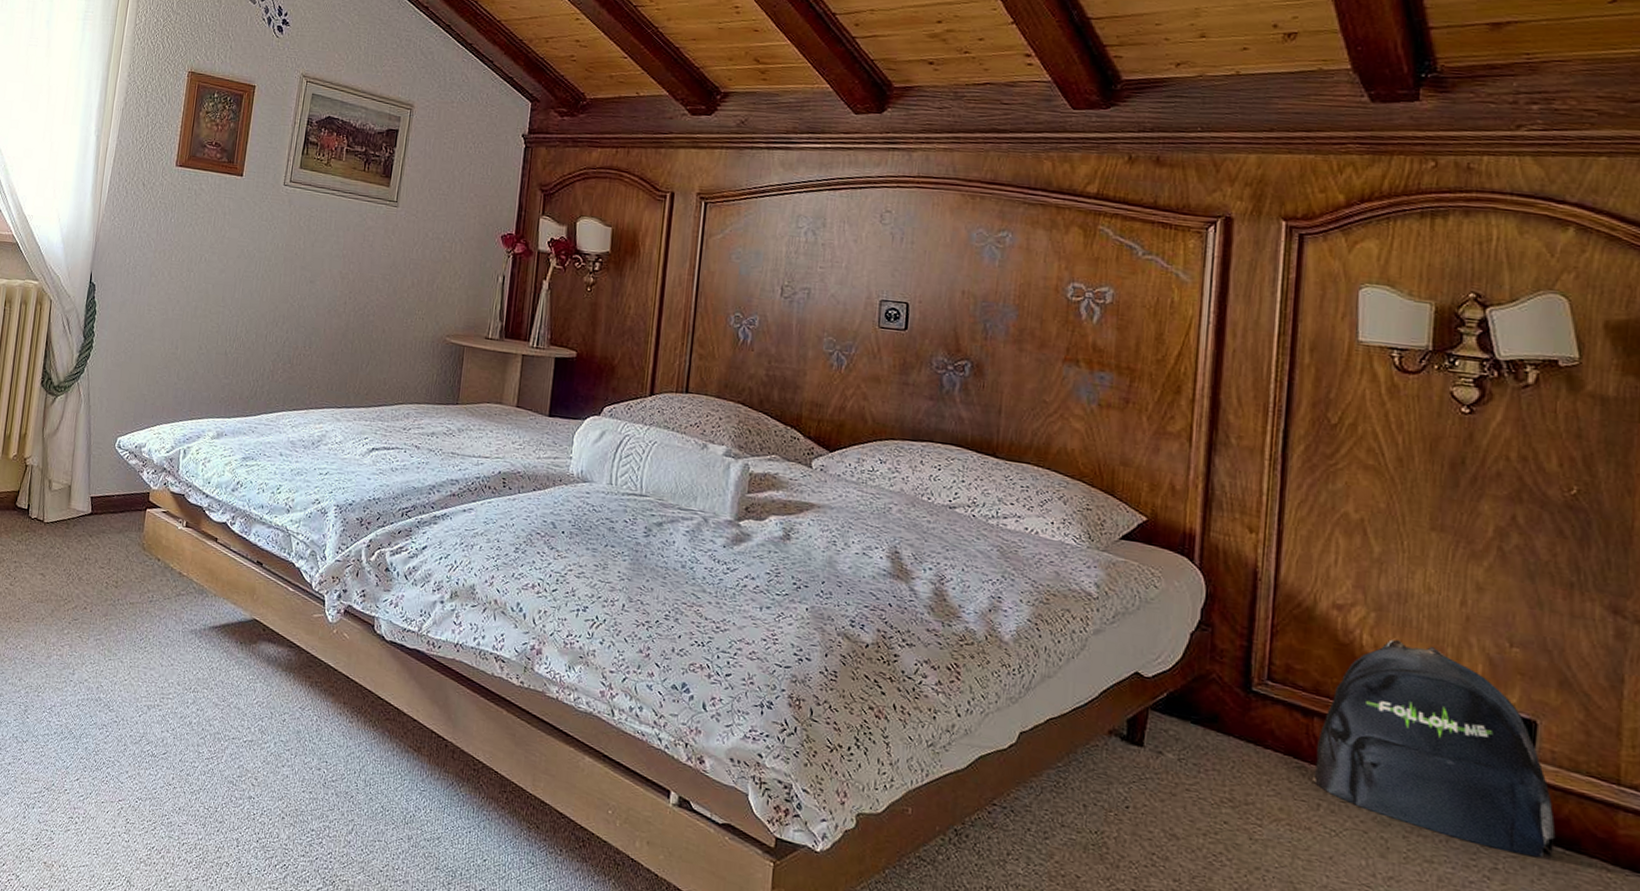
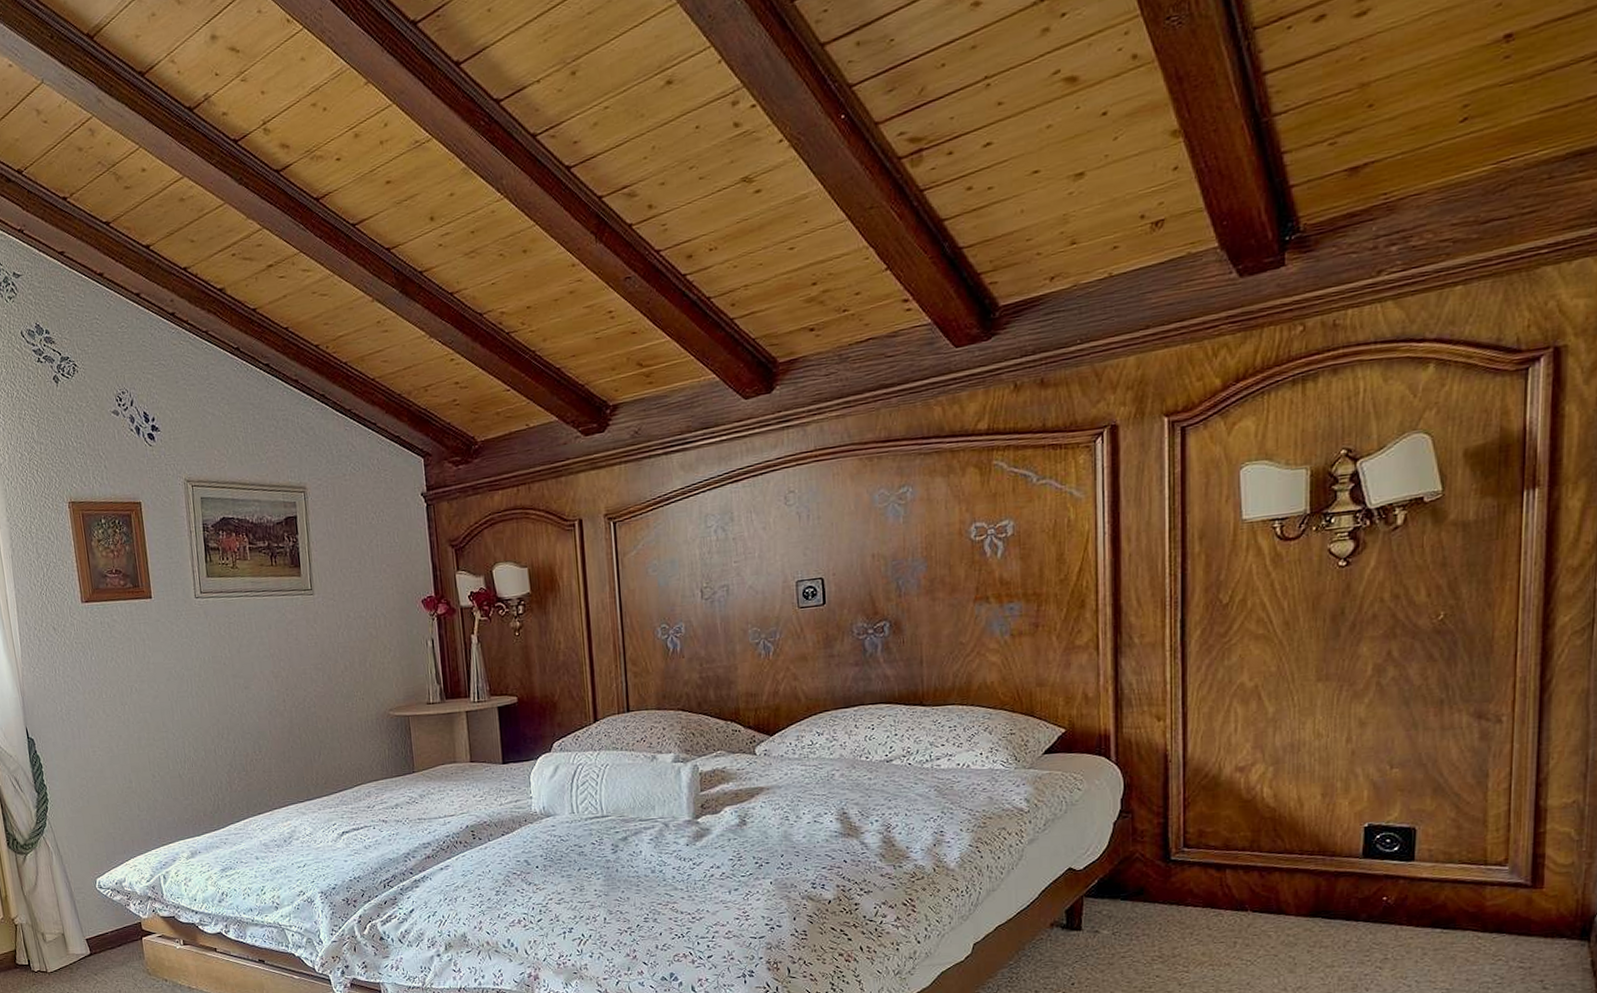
backpack: present [1313,639,1556,858] -> none [1229,785,1435,943]

